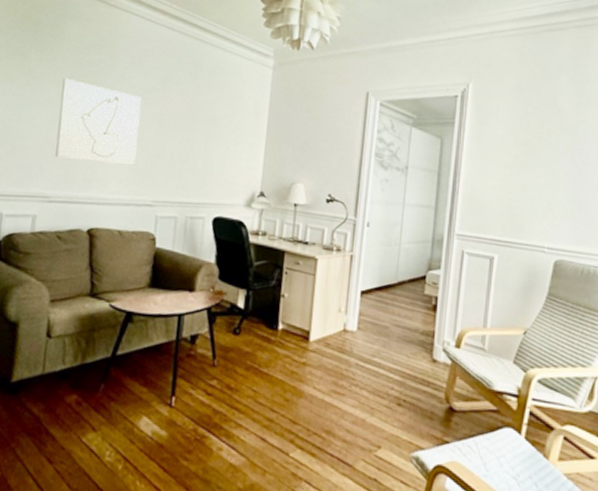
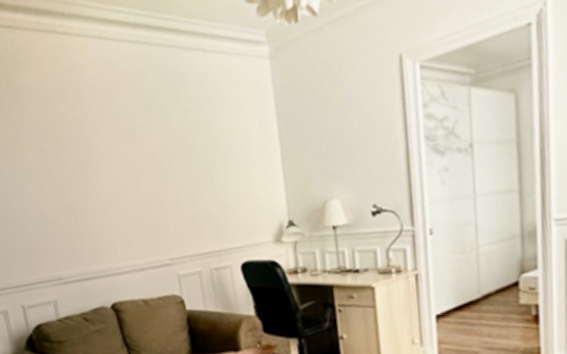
wall art: present [55,78,141,166] -> none [36,138,140,234]

